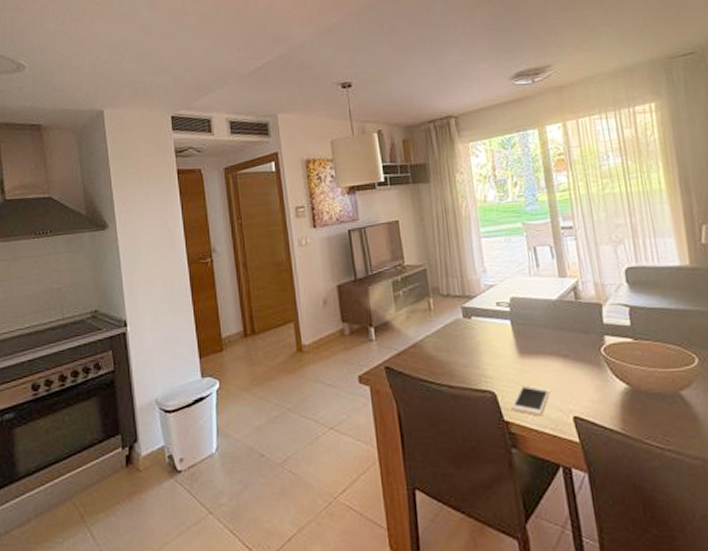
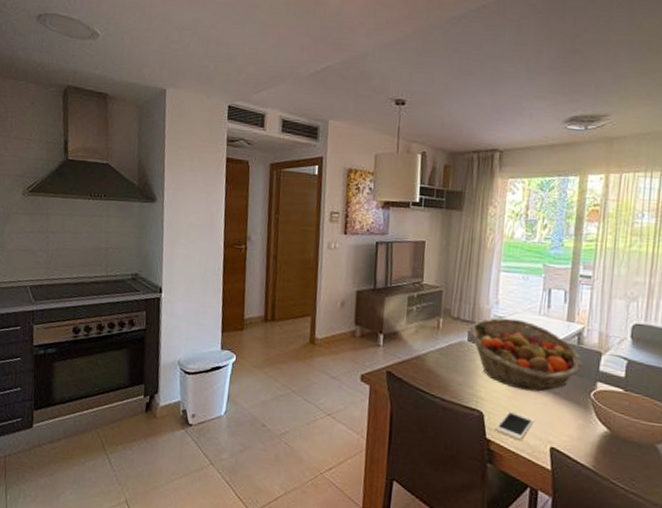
fruit basket: none [461,284,586,359] -> present [468,317,583,392]

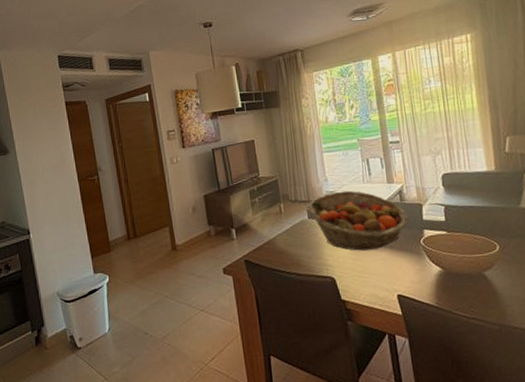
cell phone: present [494,411,534,441] -> none [347,271,379,296]

